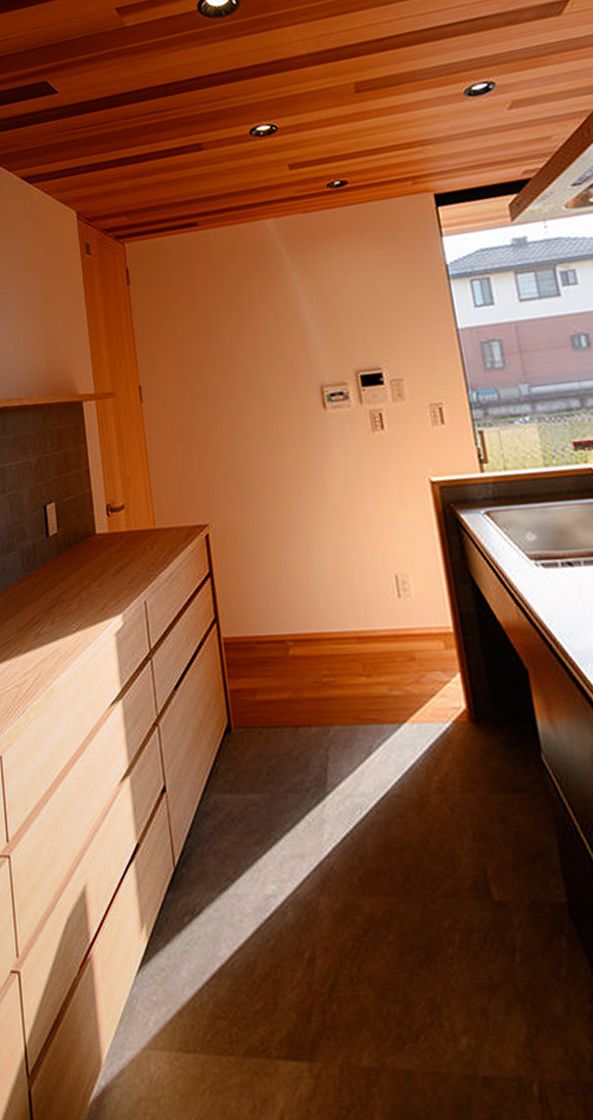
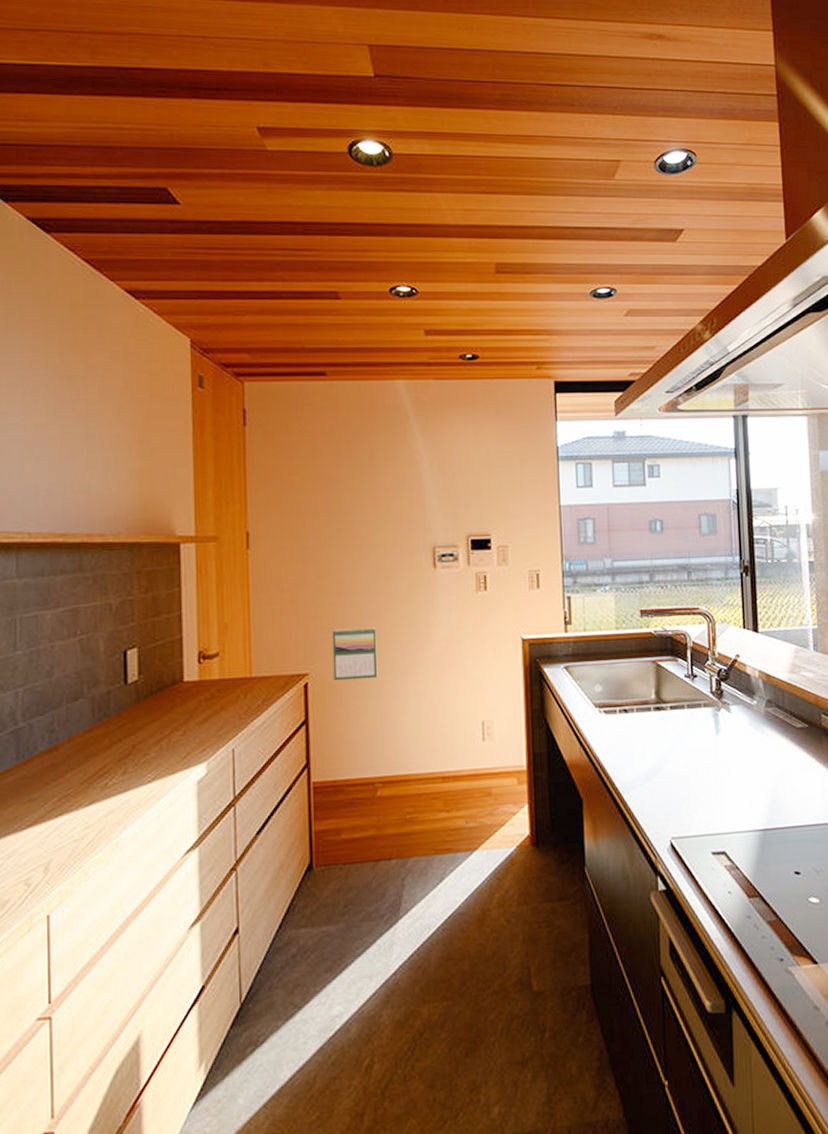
calendar: none [227,474,278,532] -> present [332,626,378,681]

